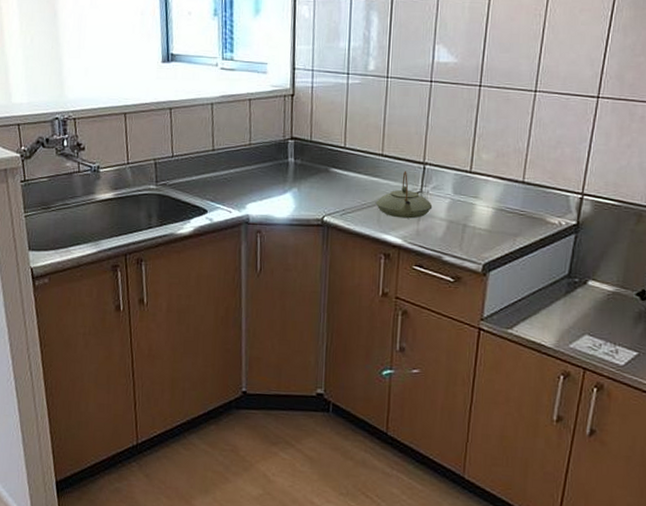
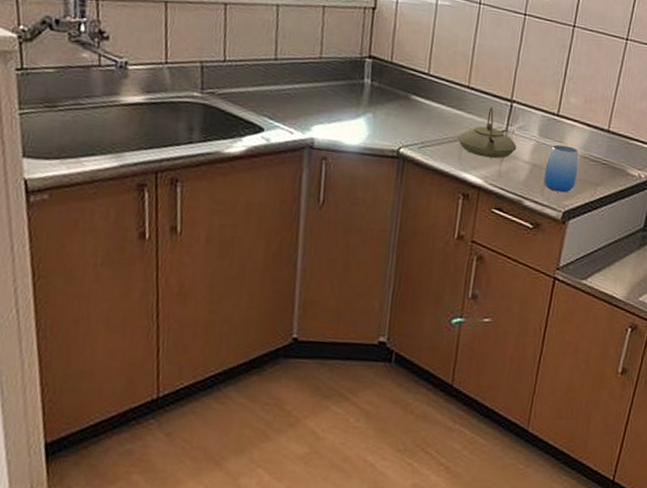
cup: none [461,200,495,246] -> present [543,144,579,193]

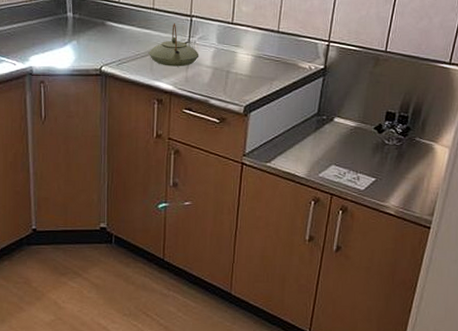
cup: present [543,144,579,193] -> none [225,48,255,89]

